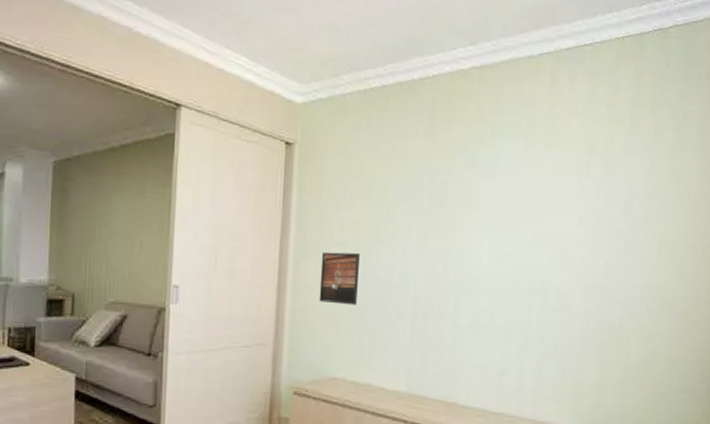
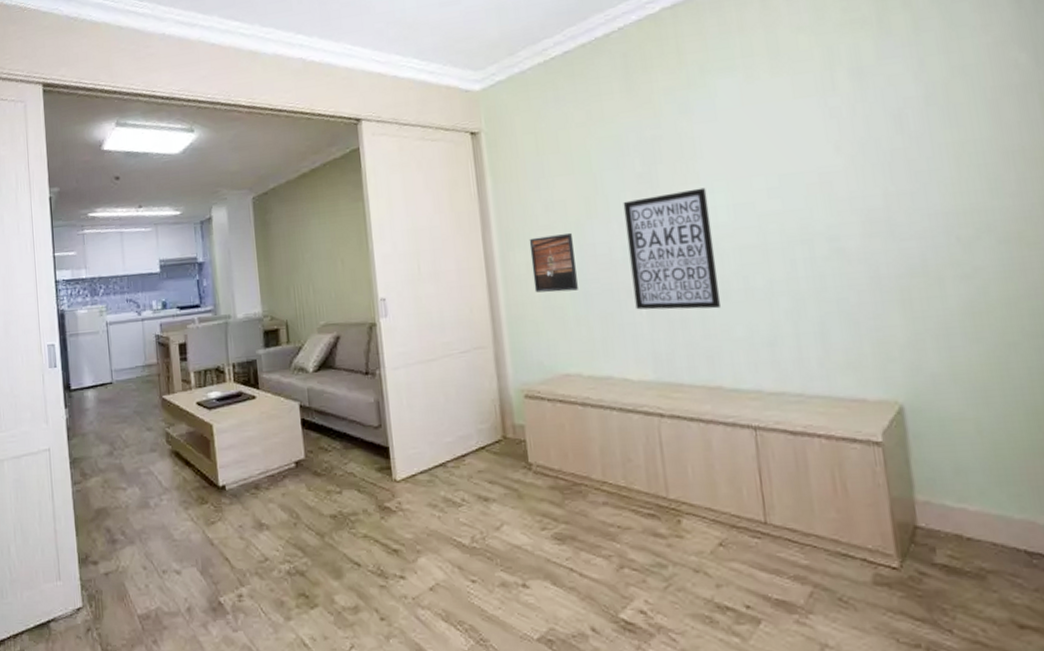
wall art: none [401,233,477,338] -> present [623,187,721,310]

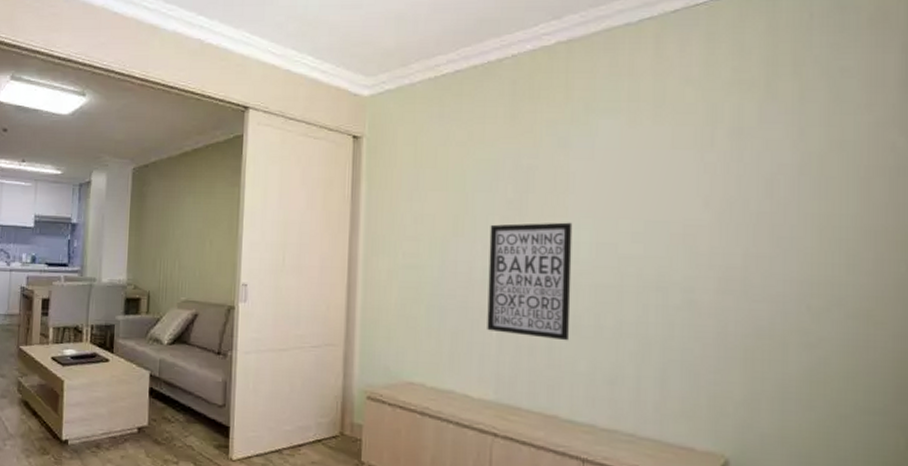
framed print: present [529,232,578,293] -> none [392,246,436,303]

